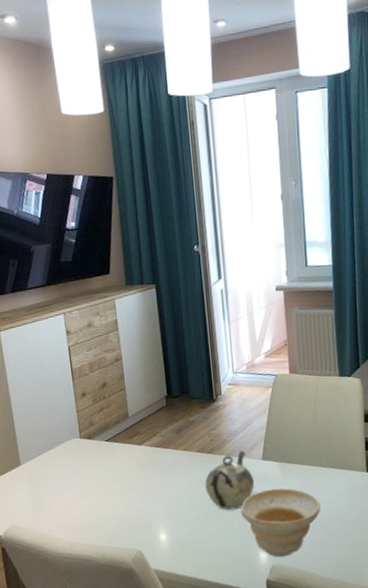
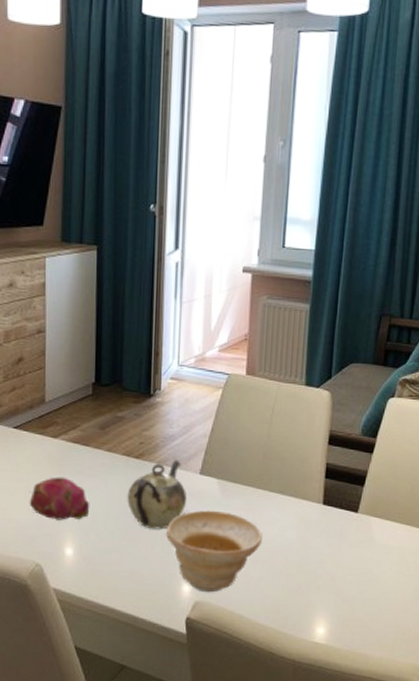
fruit: none [124,476,176,513] -> present [29,477,90,520]

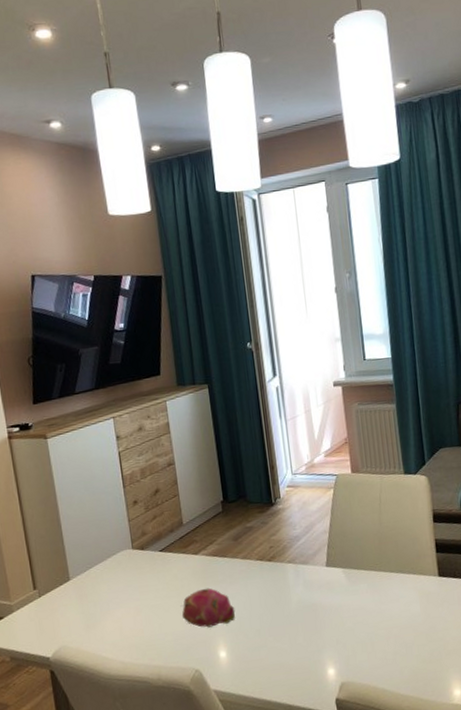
teapot: present [127,459,187,530] -> none [266,556,319,623]
bowl: present [166,510,262,593] -> none [305,596,391,673]

